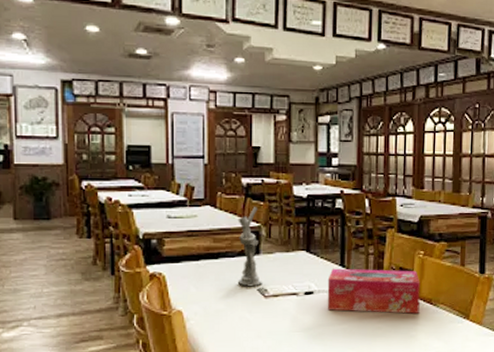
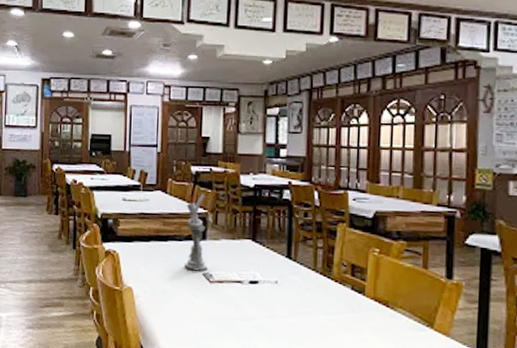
tissue box: present [327,268,420,314] -> none [272,259,375,315]

